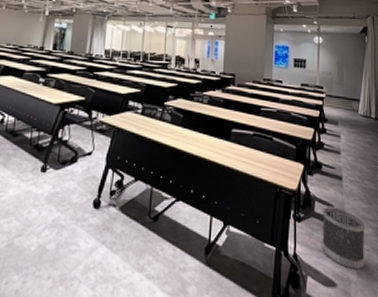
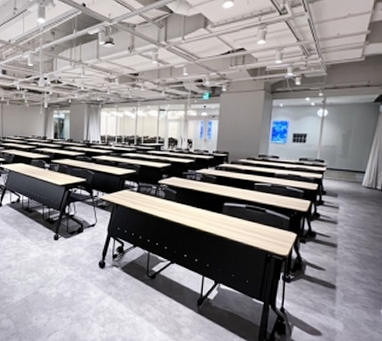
wastebasket: present [322,207,365,270] -> none [310,271,357,323]

